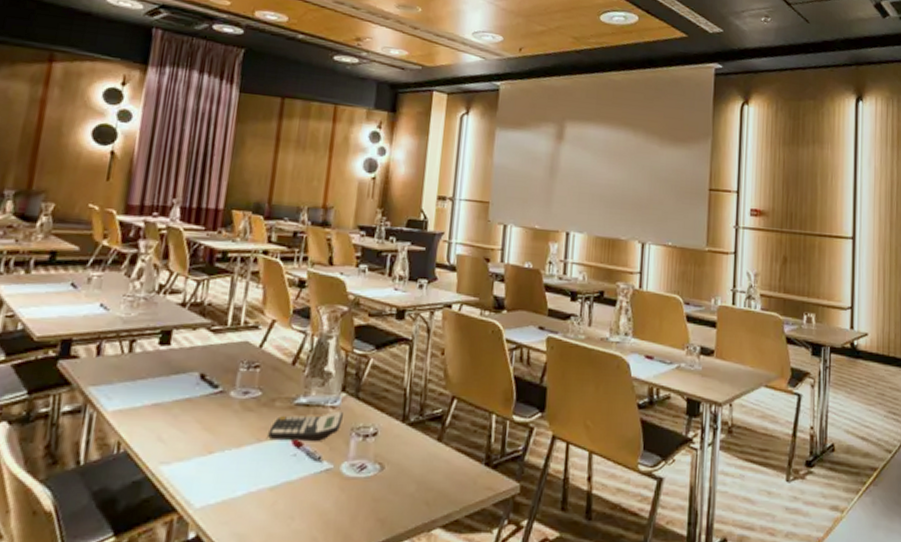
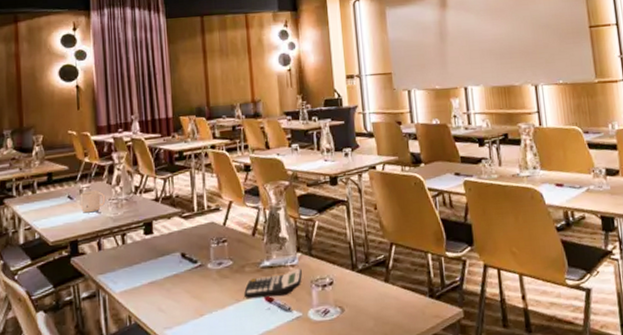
mug: none [85,280,120,308] -> present [80,190,106,213]

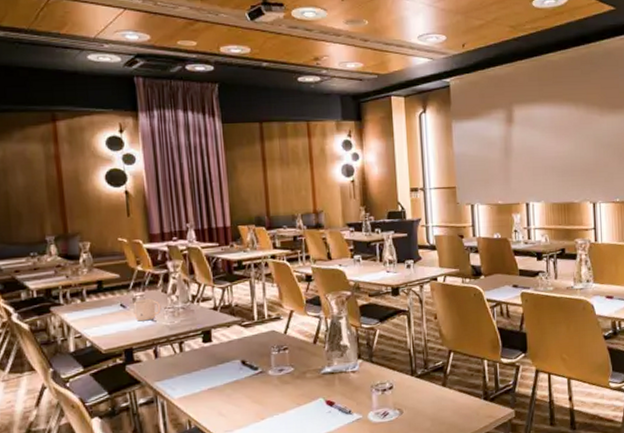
calculator: present [244,268,302,298] -> none [305,374,363,402]

